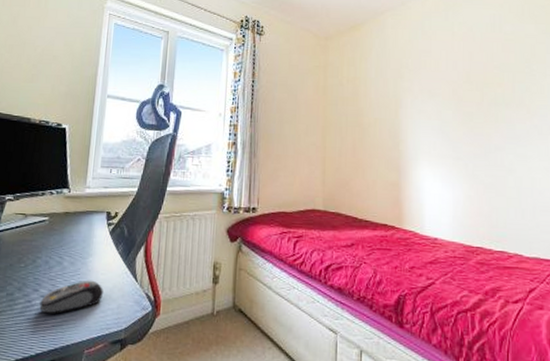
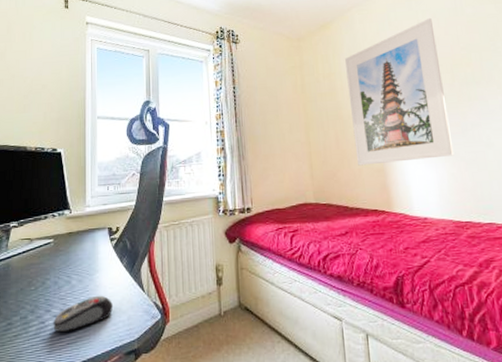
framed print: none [371,31,474,178] -> present [345,17,454,166]

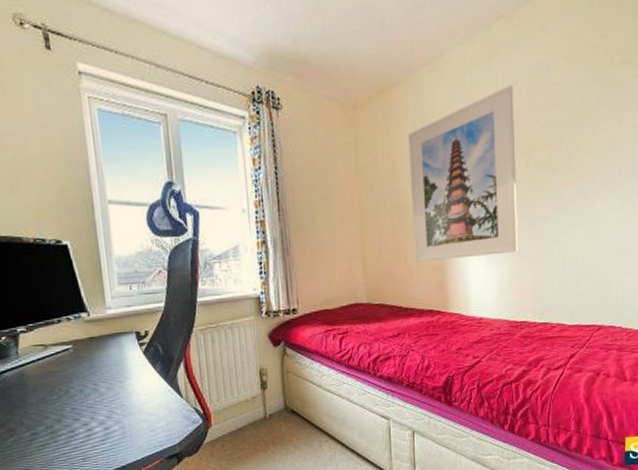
computer mouse: present [53,295,113,333] -> none [84,402,149,441]

